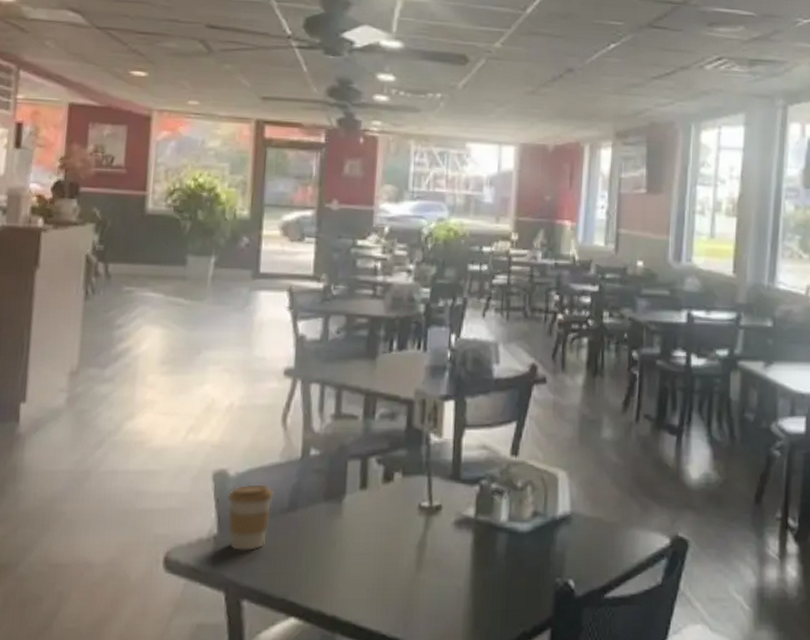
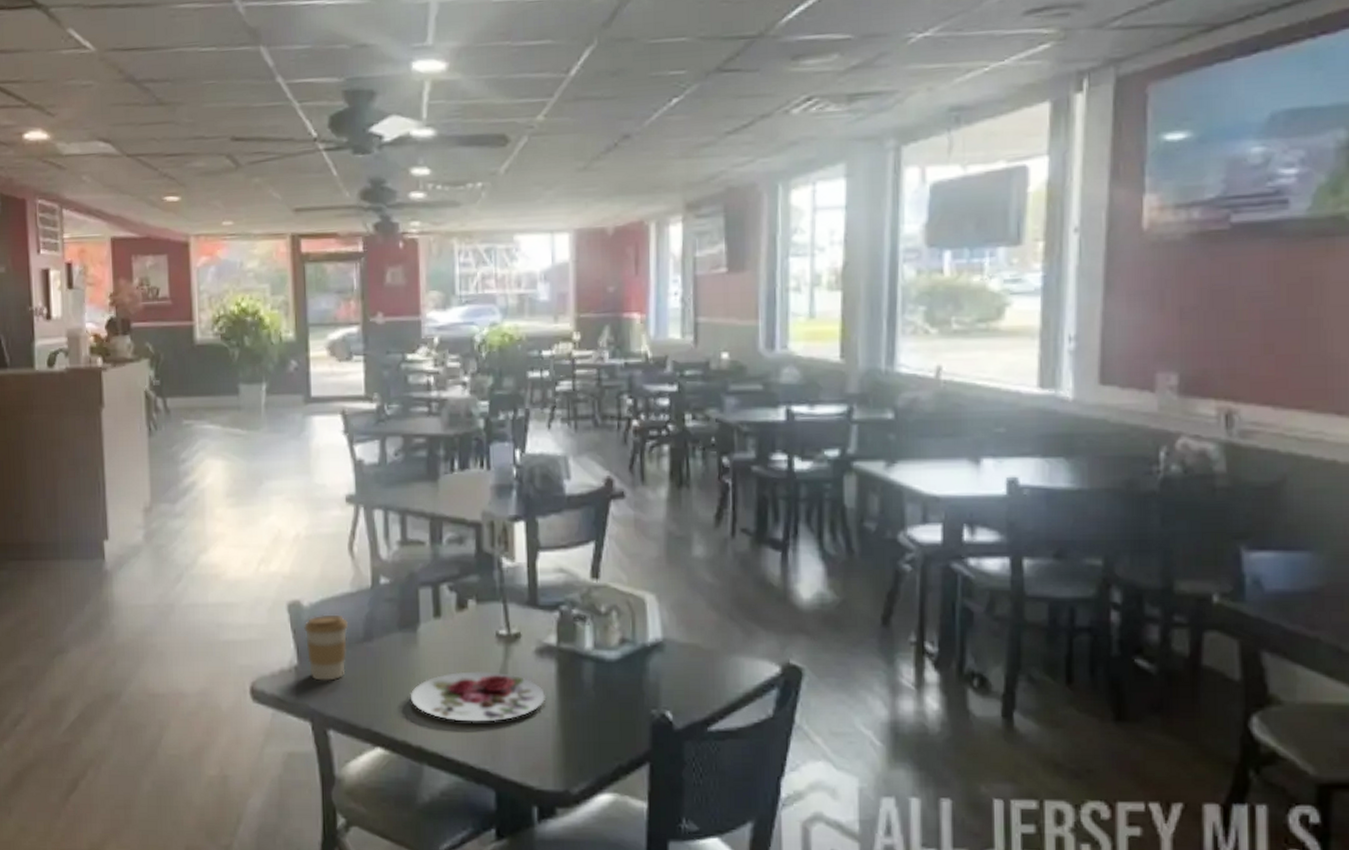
plate: none [329,541,461,591] -> present [410,671,546,722]

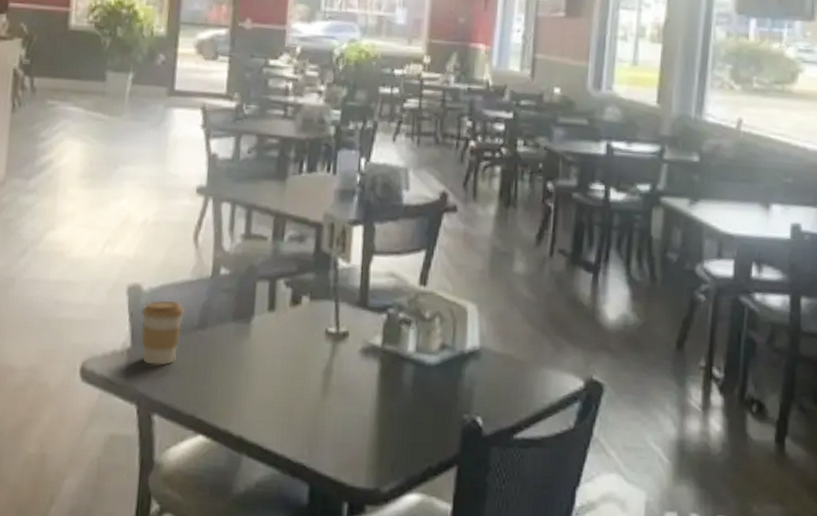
plate: present [410,671,546,722] -> none [236,365,367,417]

